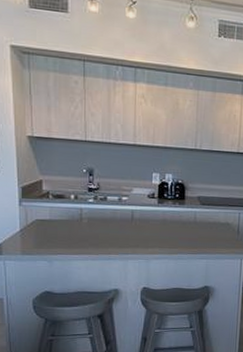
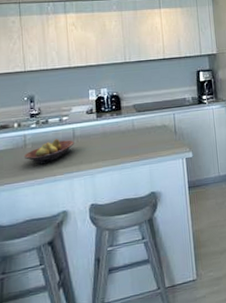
fruit bowl: none [78,218,132,241] -> present [23,139,74,165]

